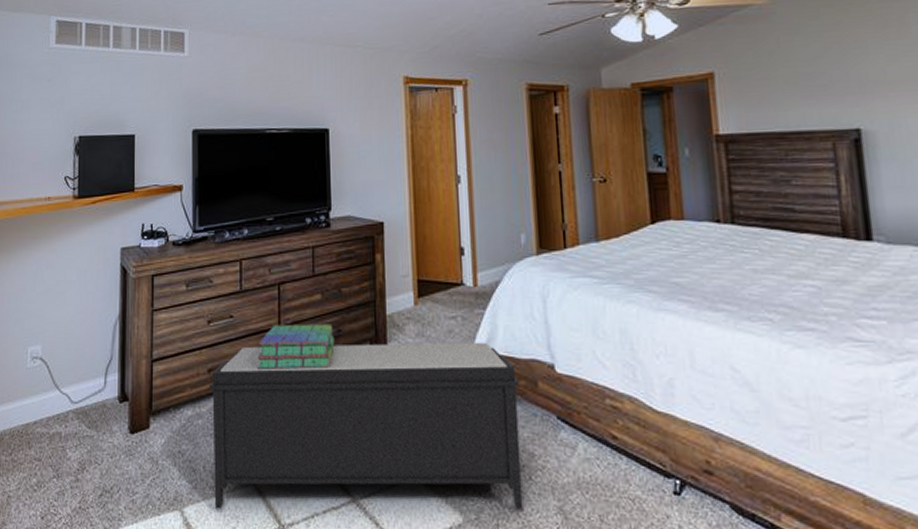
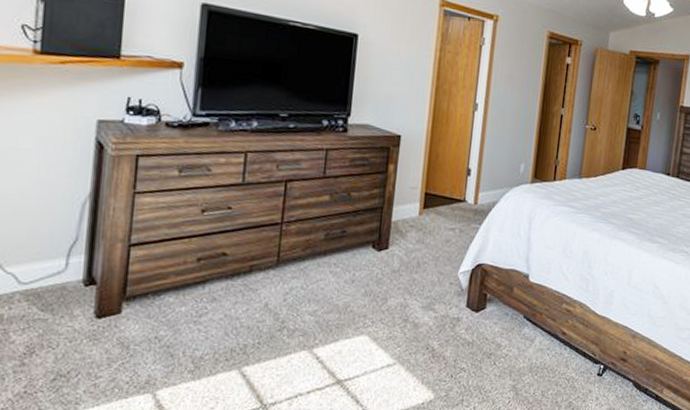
bench: present [209,342,523,510] -> none [192,238,499,391]
stack of books: present [257,323,335,369] -> none [254,220,338,265]

